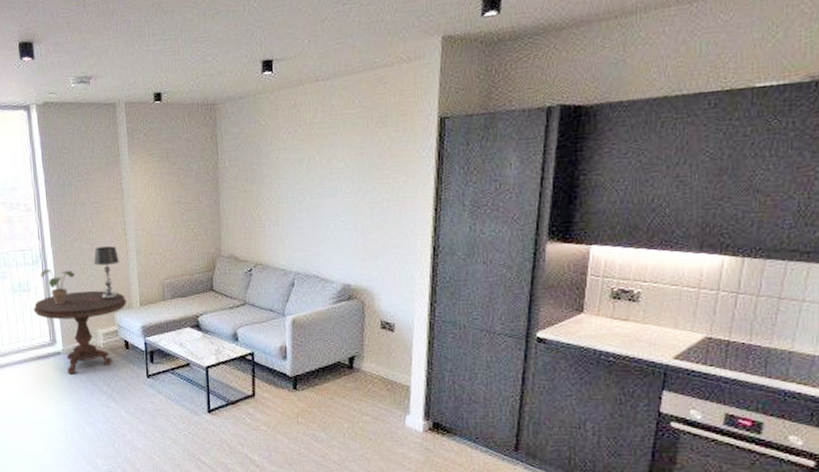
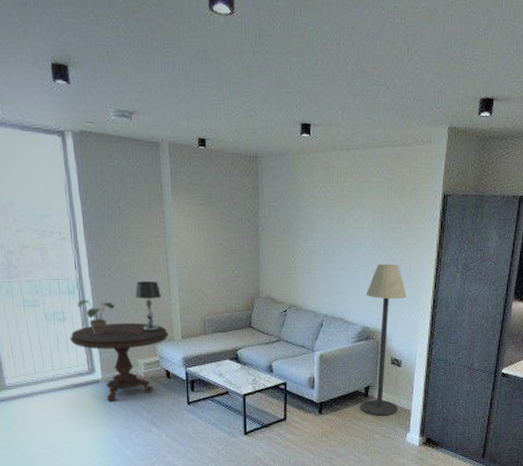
floor lamp: none [345,207,397,393] -> present [361,263,407,416]

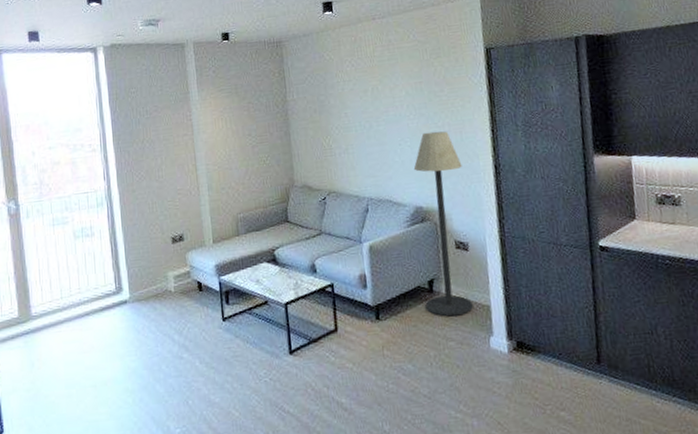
side table: present [70,322,169,402] -> none [97,230,199,325]
potted plant: present [77,300,115,335] -> none [105,211,143,249]
table lamp: present [135,281,161,332] -> none [163,182,190,240]

